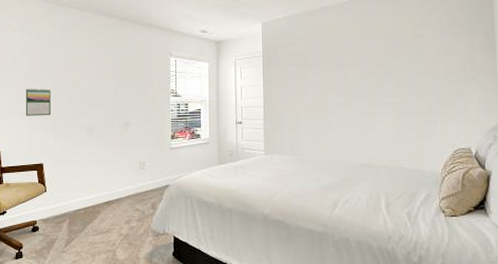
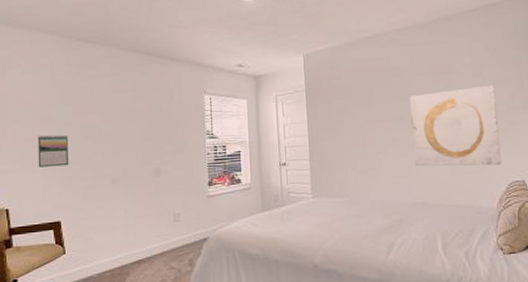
wall art: none [361,56,448,132] -> present [410,85,502,167]

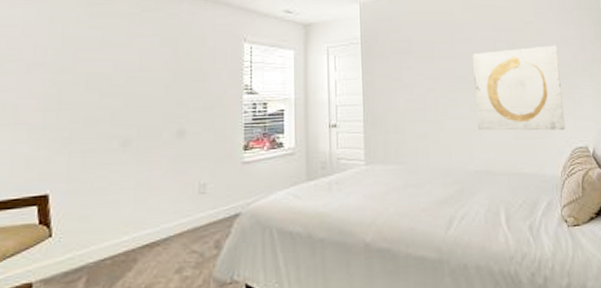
calendar: present [38,134,68,168] -> none [23,85,67,126]

